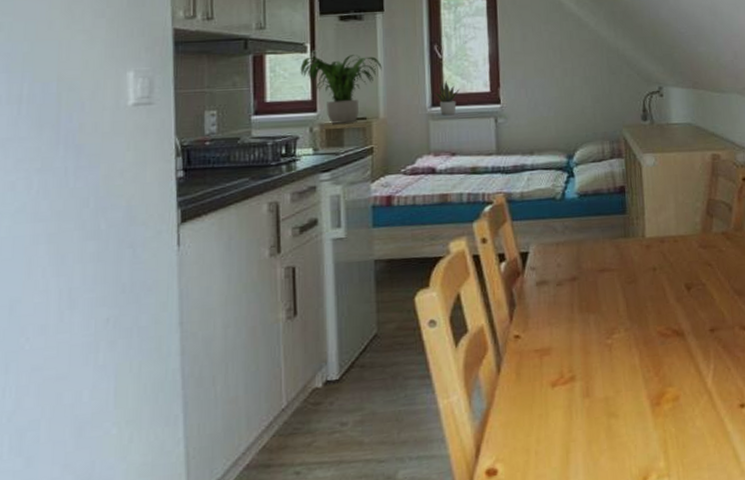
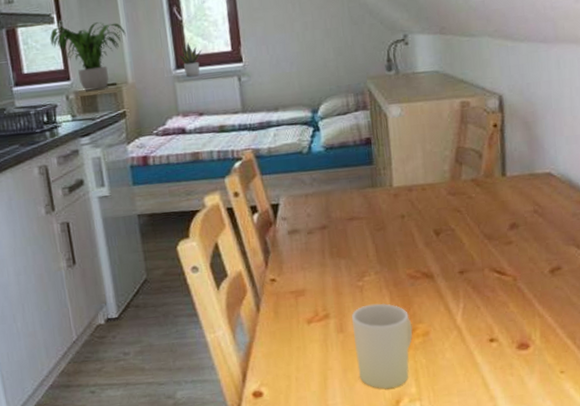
mug: none [598,363,663,464] -> present [351,303,413,389]

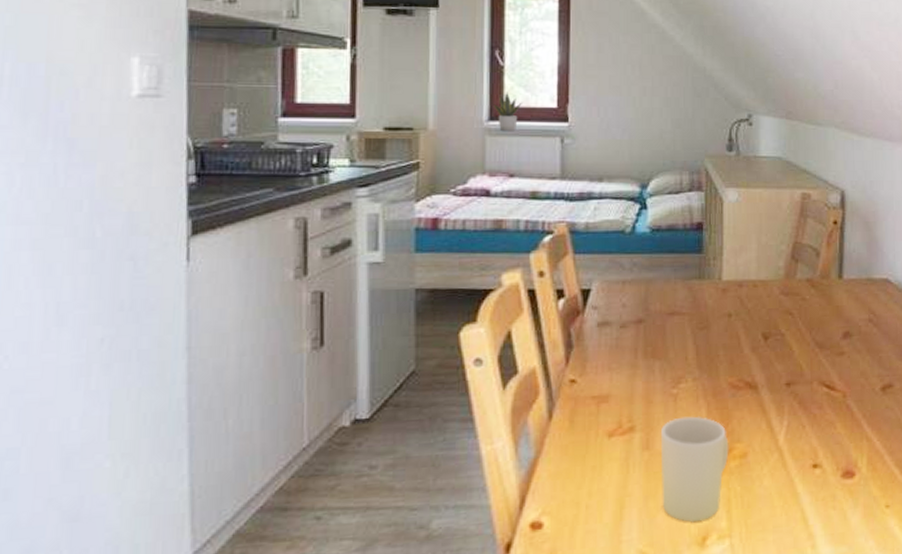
potted plant: present [50,22,126,91] -> none [338,54,434,133]

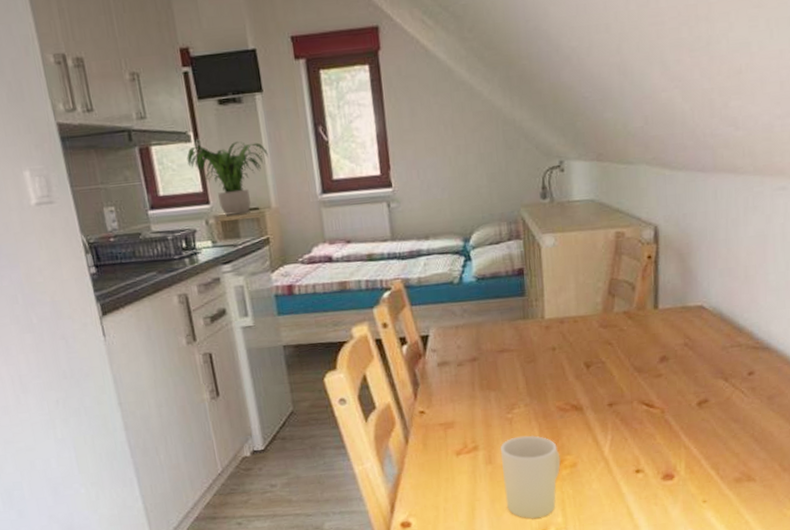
potted plant: none [338,54,434,133] -> present [186,141,269,216]
potted plant: present [493,92,522,132] -> none [324,165,349,203]

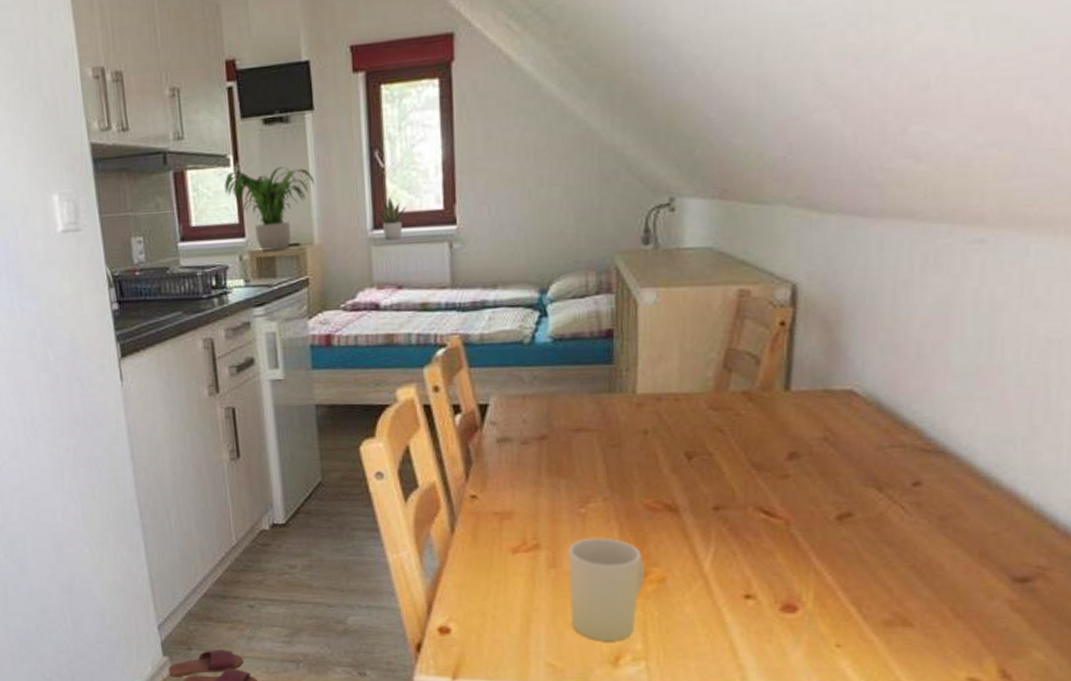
potted plant: none [324,165,349,203] -> present [377,196,406,241]

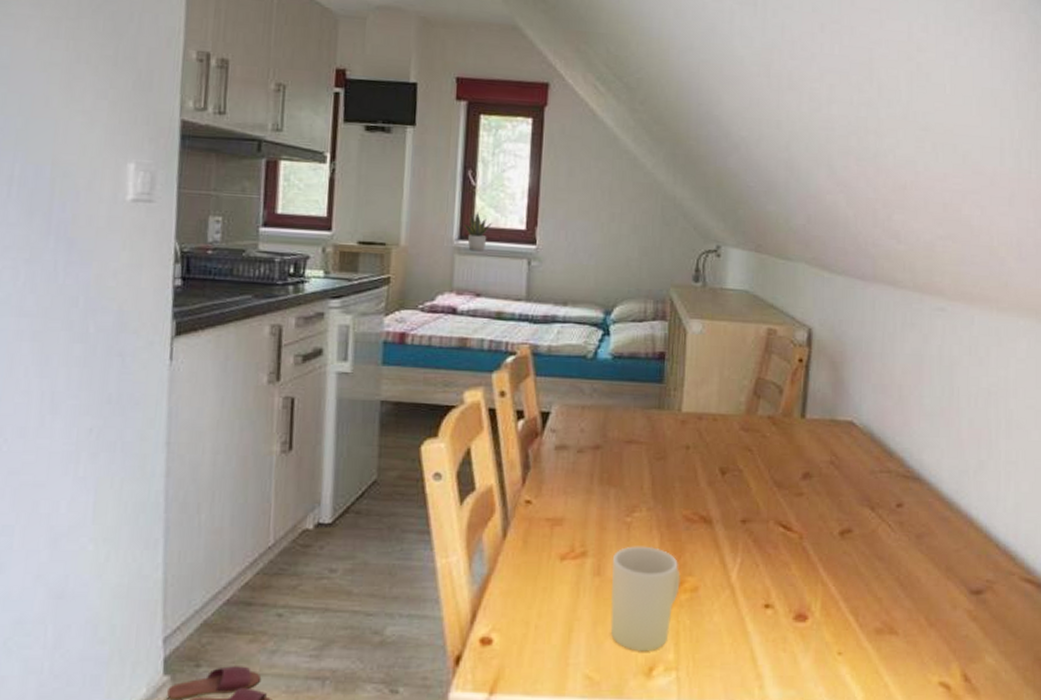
potted plant: present [224,167,315,251] -> none [317,168,408,247]

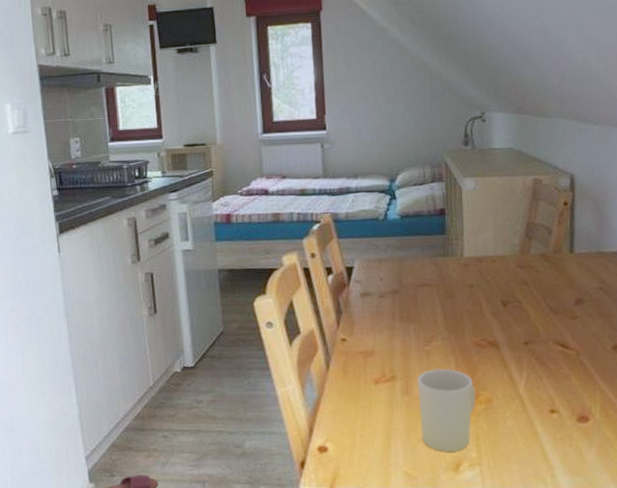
potted plant: present [464,212,492,252] -> none [265,109,288,142]

